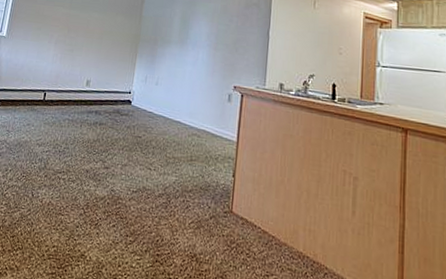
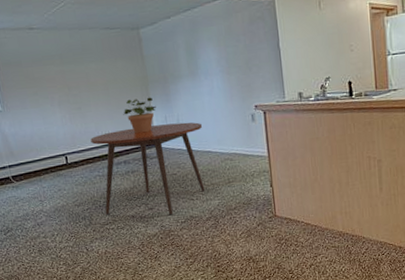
dining table: none [62,79,178,181] -> present [90,122,205,216]
potted plant: none [108,52,140,88] -> present [123,97,156,134]

